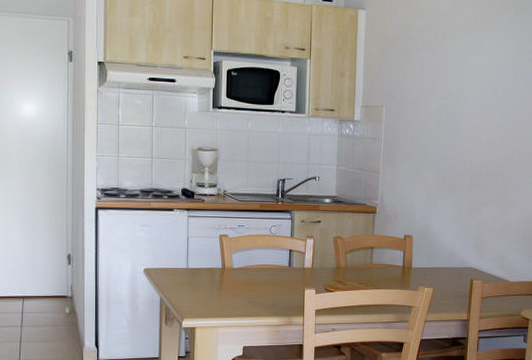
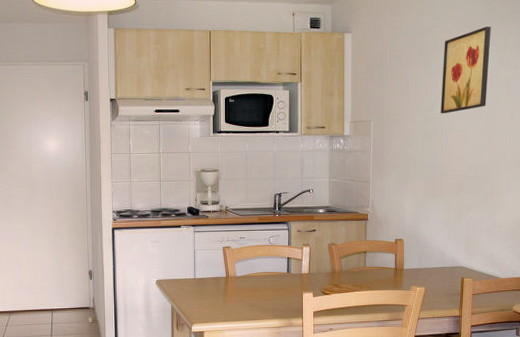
wall art: none [455,15,509,105] -> present [441,26,491,114]

